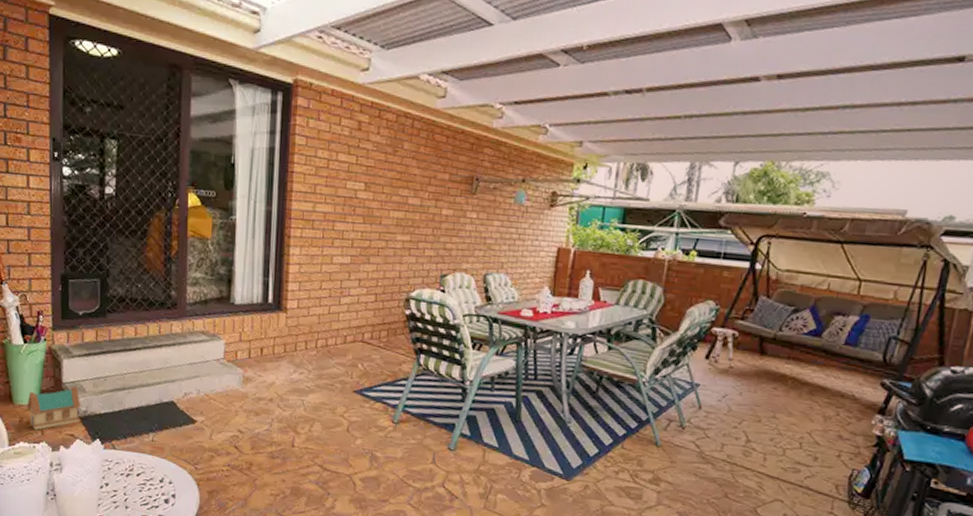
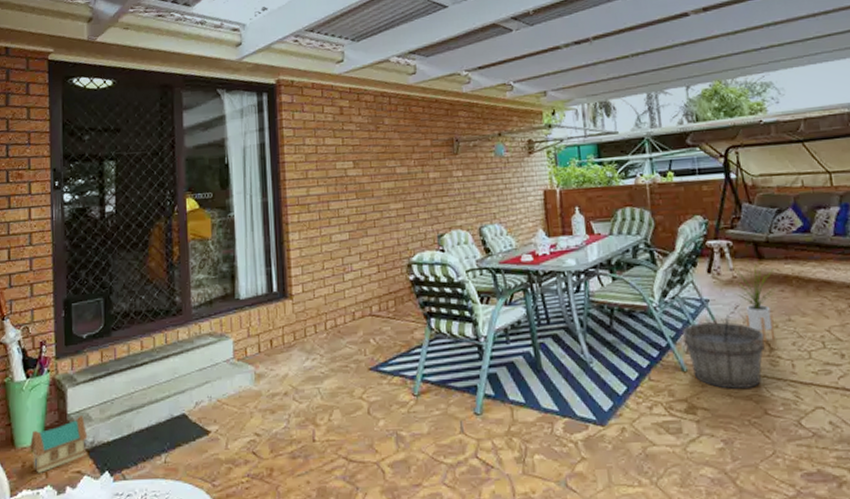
wooden bucket: none [662,402,745,472] -> present [682,315,767,389]
house plant: none [725,352,773,433] -> present [732,259,776,342]

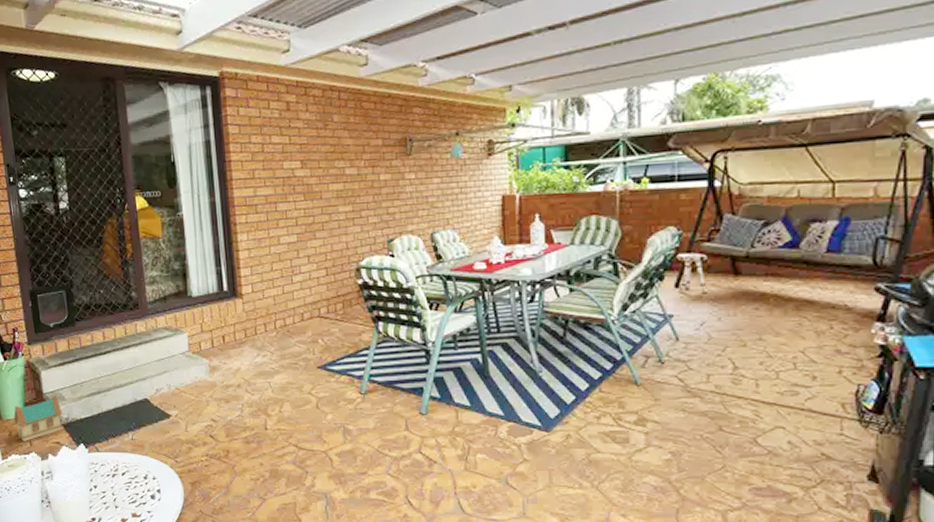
wooden bucket: present [682,315,767,389] -> none [639,331,730,404]
house plant: present [732,259,776,342] -> none [701,275,751,360]

